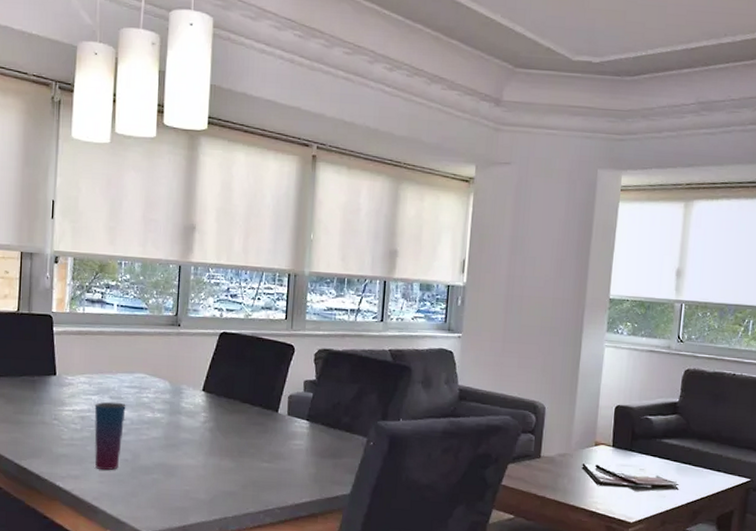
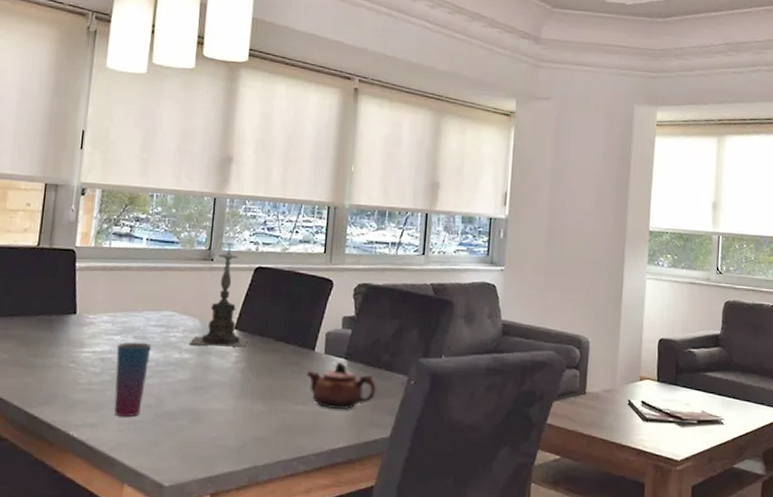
candle holder: none [160,311,215,408] -> present [188,245,248,347]
teapot: none [270,424,337,468] -> present [306,362,376,410]

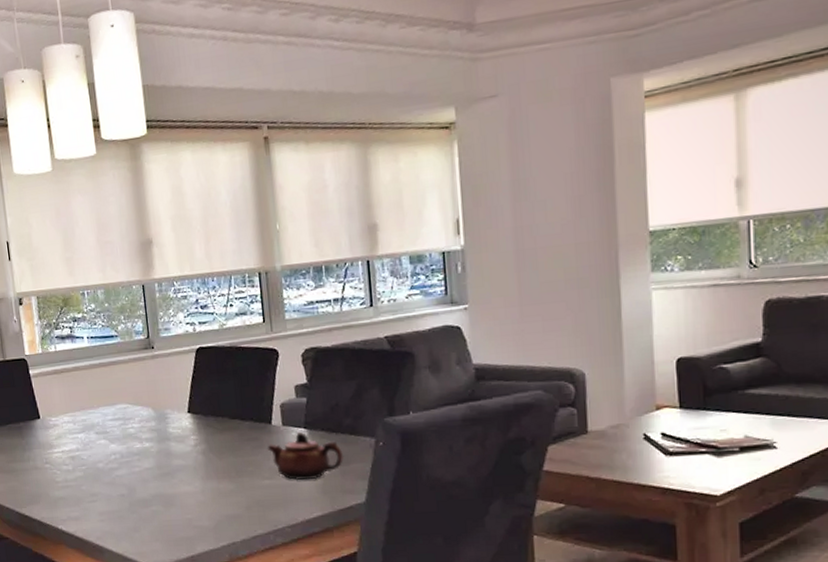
cup: present [114,342,151,417] -> none [82,437,116,509]
candle holder: present [188,245,248,347] -> none [147,330,203,434]

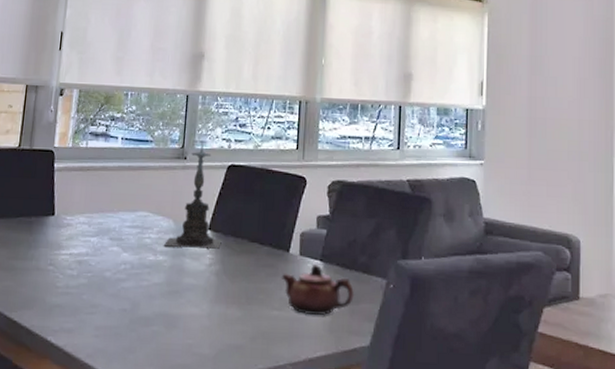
candle holder: none [147,330,203,434] -> present [163,143,222,249]

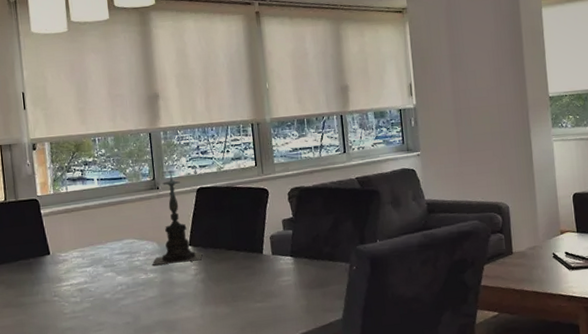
teapot: present [281,265,354,316] -> none [259,260,324,303]

